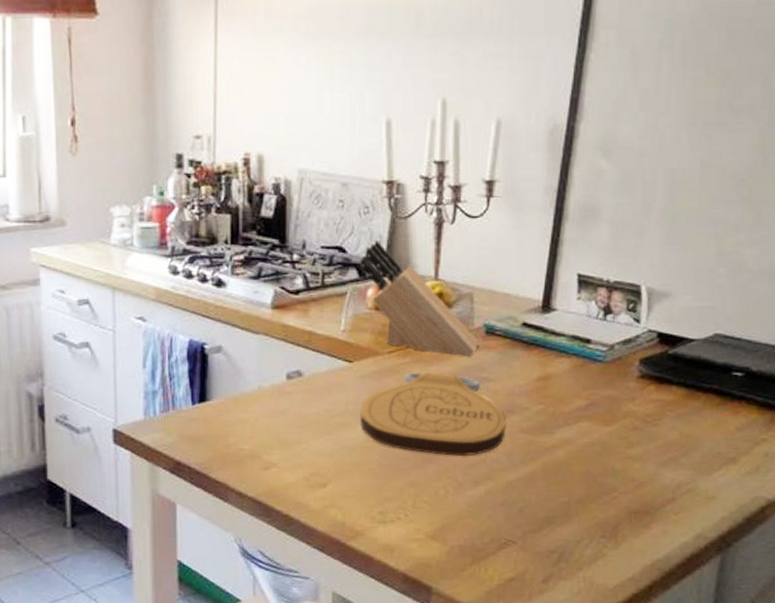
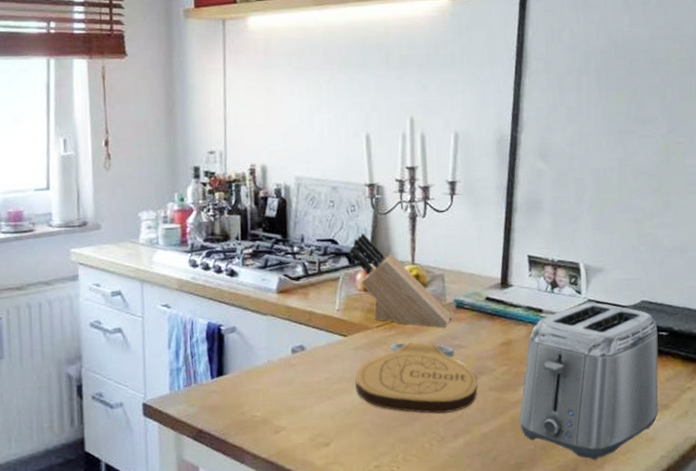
toaster: none [552,334,732,518] -> present [518,302,658,460]

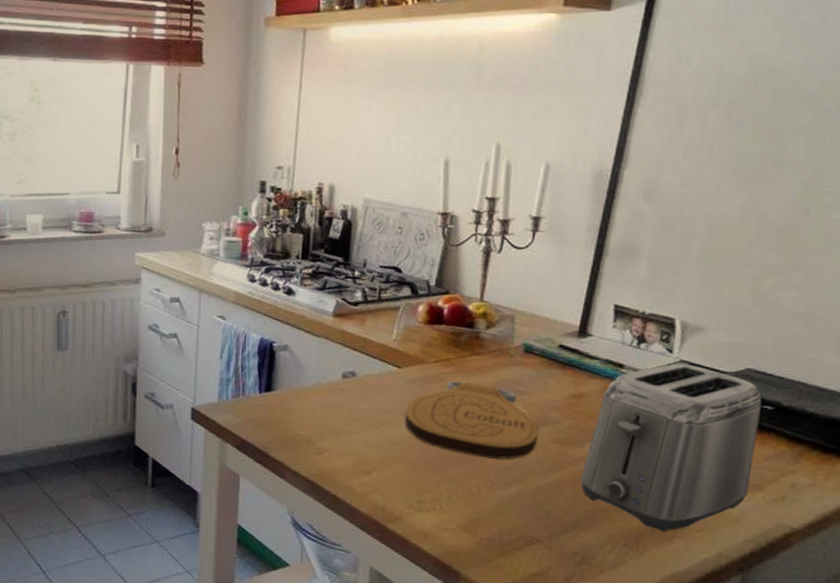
knife block: present [349,233,452,327] -> none [413,264,518,371]

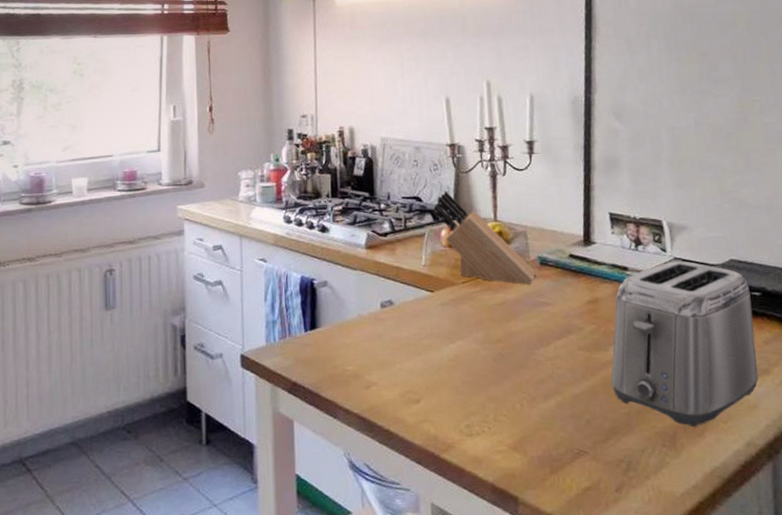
cutting board: present [404,381,540,460] -> none [443,298,567,373]
knife block: none [413,264,518,371] -> present [433,191,536,284]

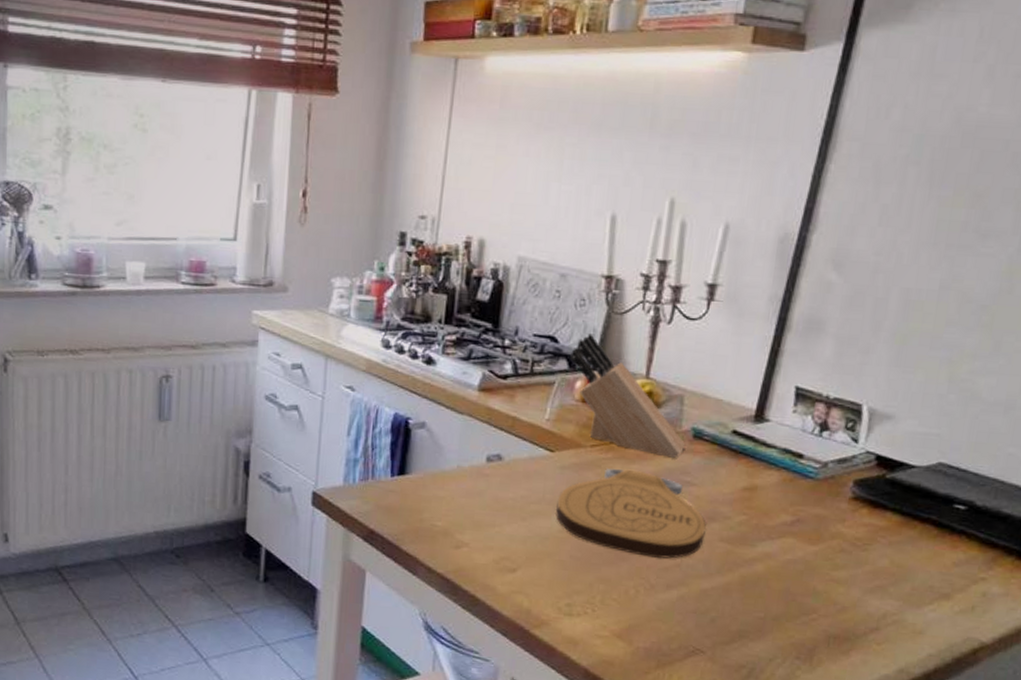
cutting board: none [443,298,567,373] -> present [555,468,707,559]
toaster: present [610,261,759,428] -> none [750,455,954,644]

